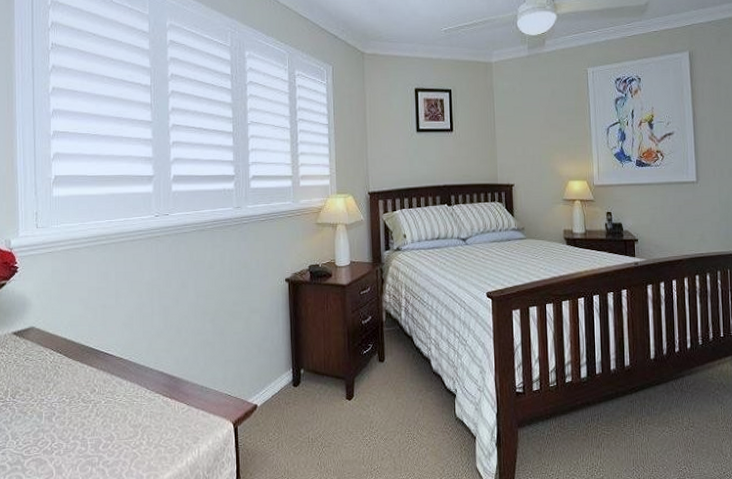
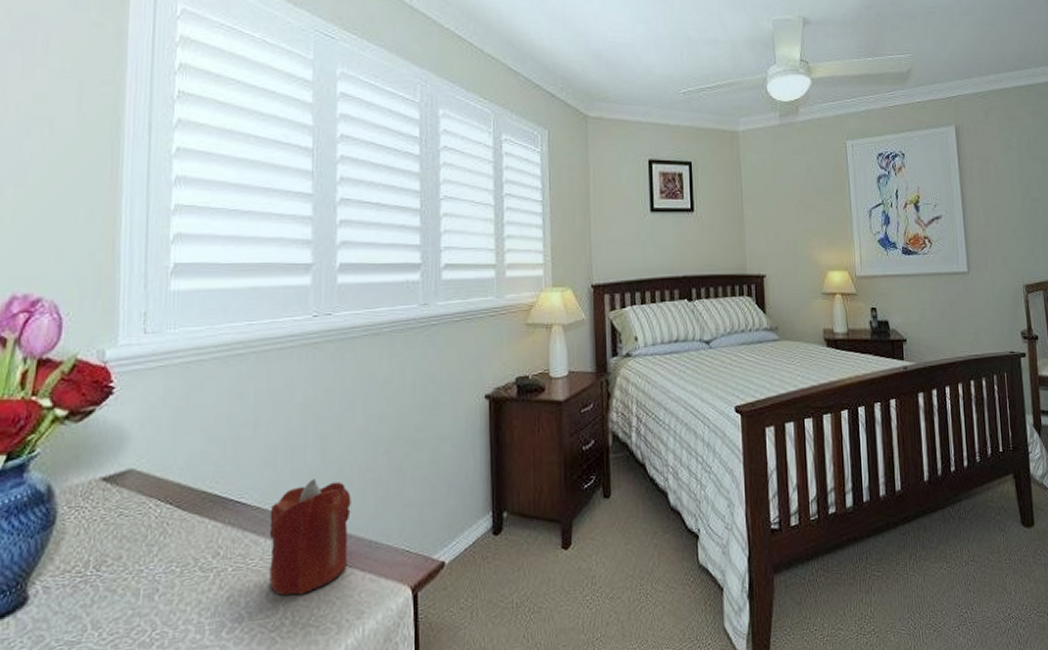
candle: none [129,338,187,423] -> present [269,479,351,595]

